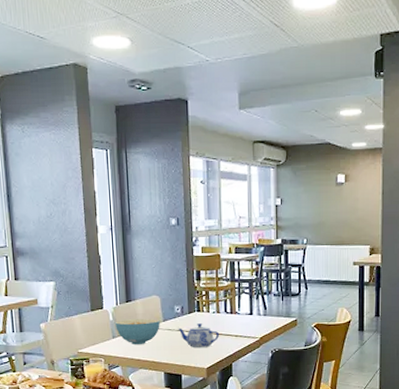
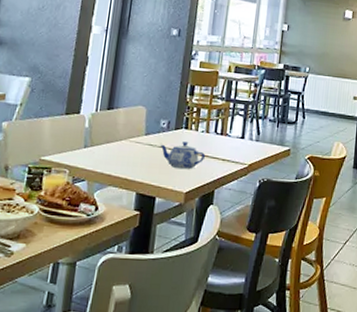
cereal bowl: present [114,319,160,344] -> none [89,128,142,158]

